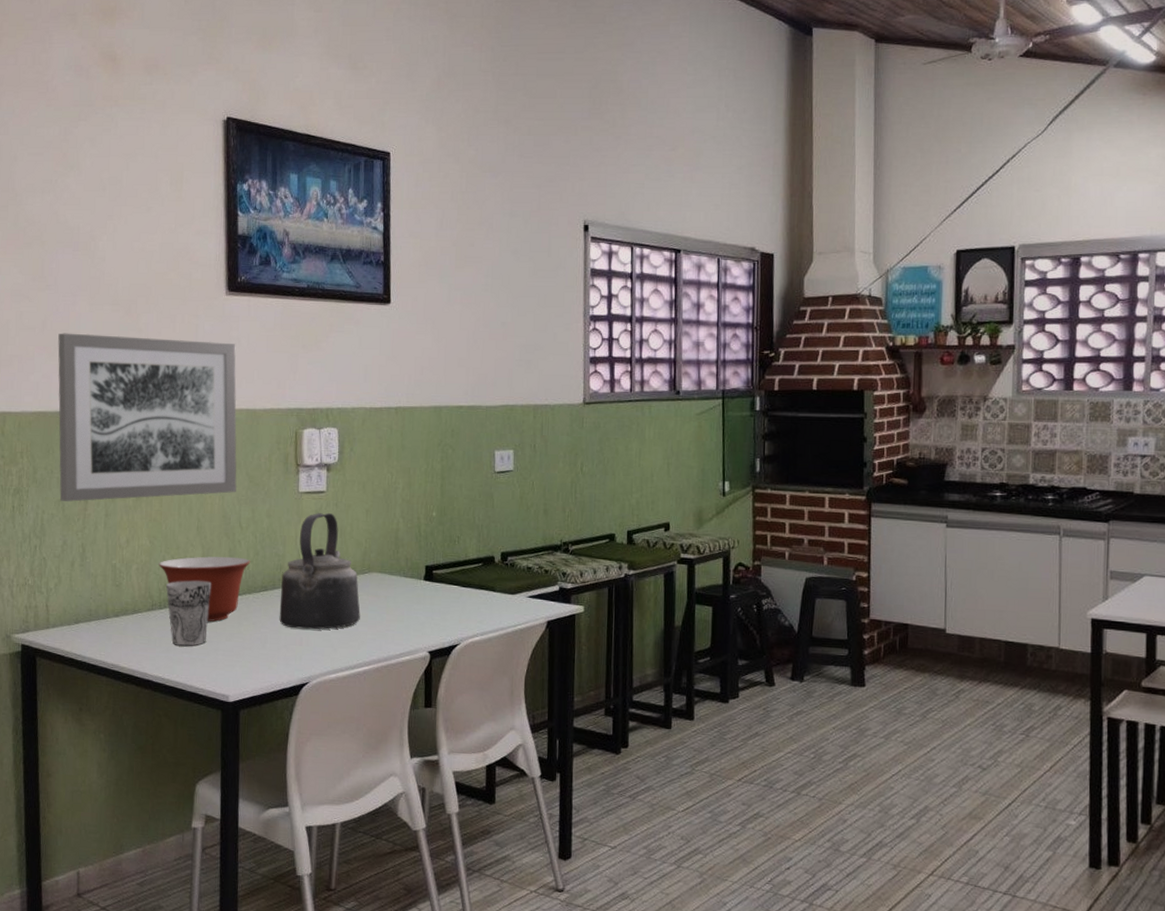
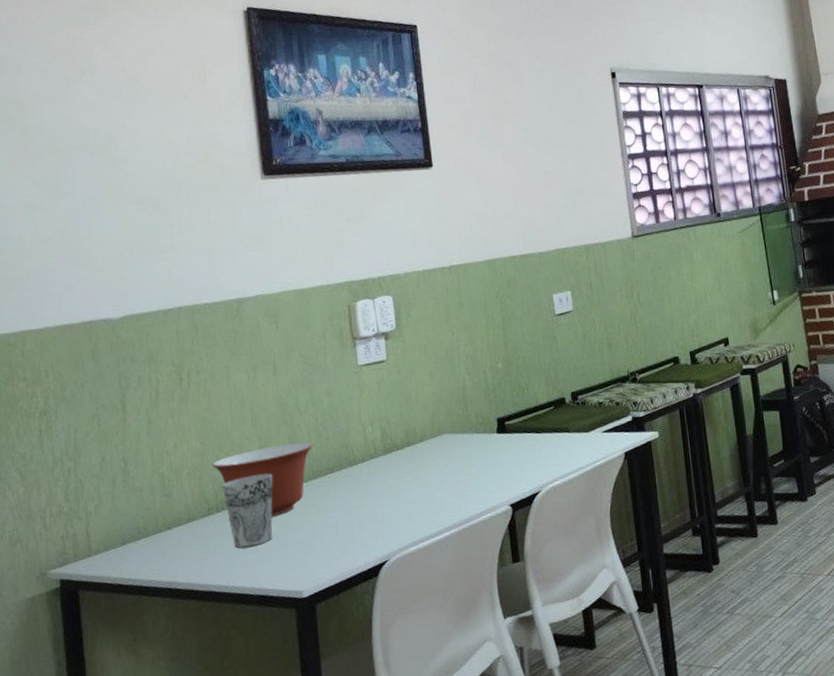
wall art: present [58,333,238,502] -> none [80,226,292,416]
kettle: present [279,513,360,630] -> none [348,382,436,507]

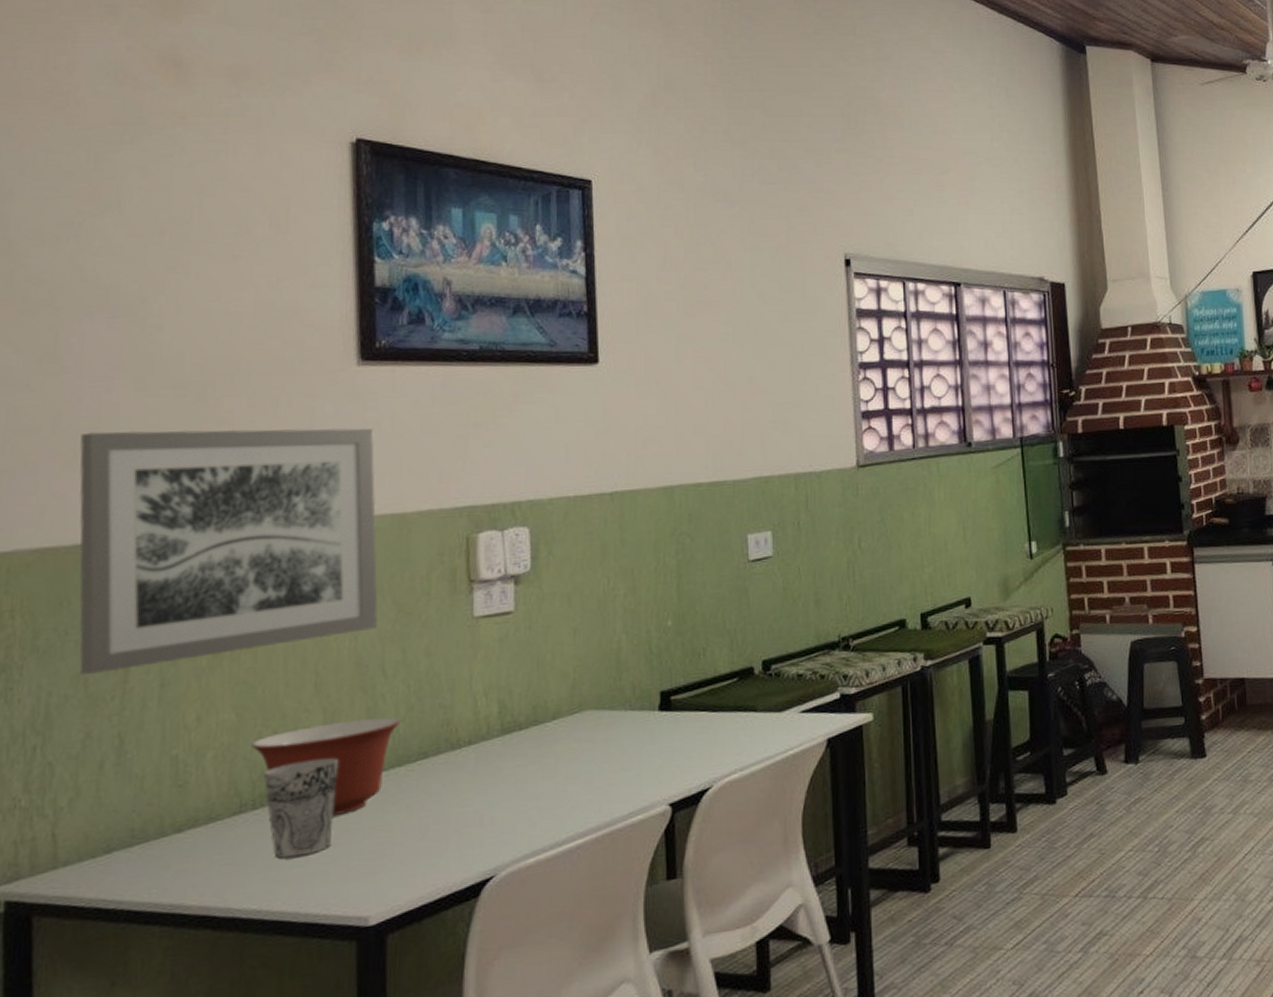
wall art: none [80,226,292,416] -> present [79,427,379,674]

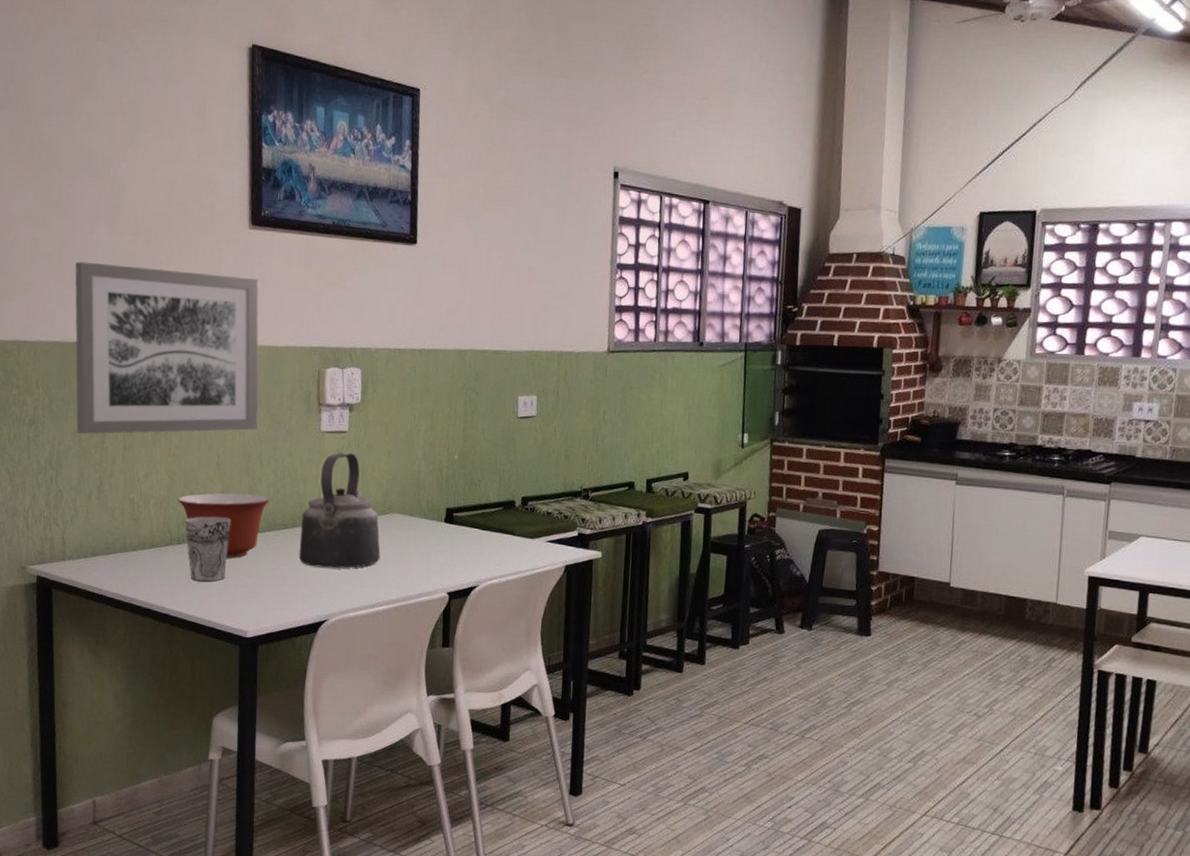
kettle: none [447,640,569,805] -> present [299,452,380,569]

